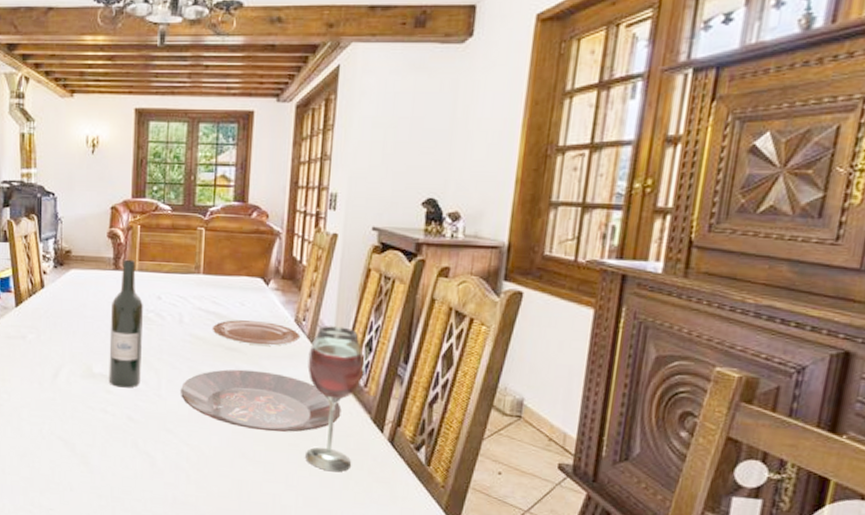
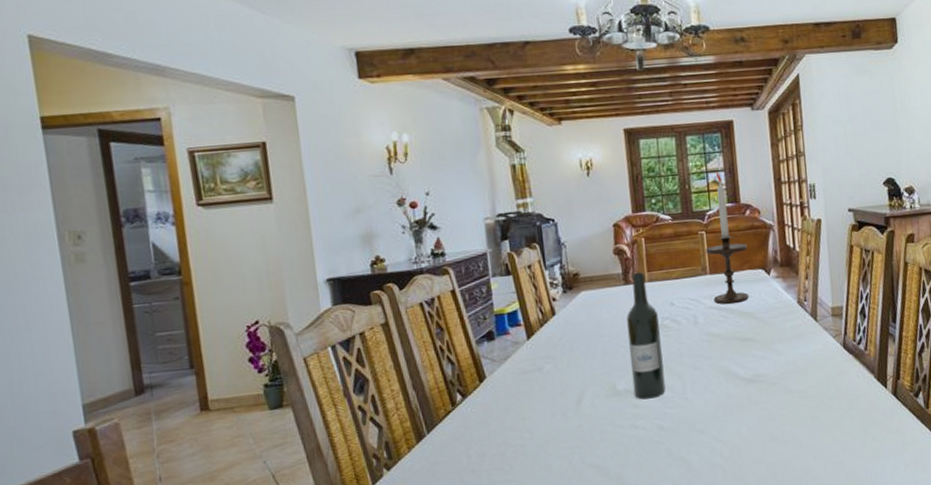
decorative plate: present [180,369,342,432] -> none [704,354,850,412]
candlestick: none [202,164,249,310] -> present [706,170,749,305]
plate: present [213,320,299,346] -> none [726,308,804,333]
wineglass: present [305,325,365,472] -> none [814,300,866,434]

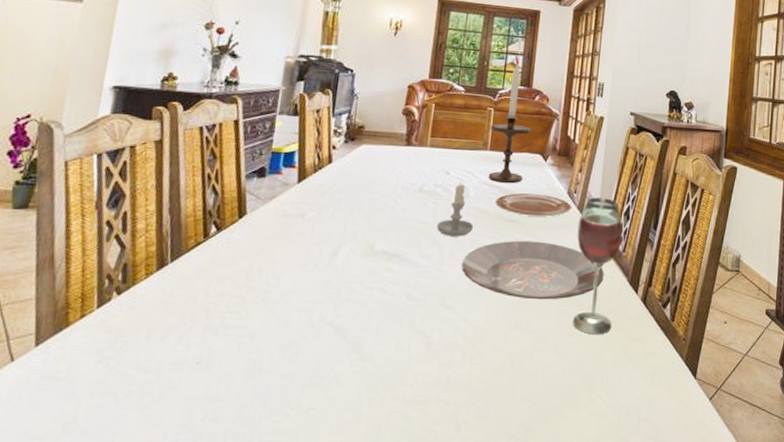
wine bottle: present [626,272,666,400] -> none [390,135,433,265]
candle: none [673,311,710,365] -> present [437,182,474,237]
decorative plate: none [704,354,850,412] -> present [461,240,604,300]
plate: none [726,308,804,333] -> present [496,193,571,217]
wineglass: none [814,300,866,434] -> present [573,197,624,334]

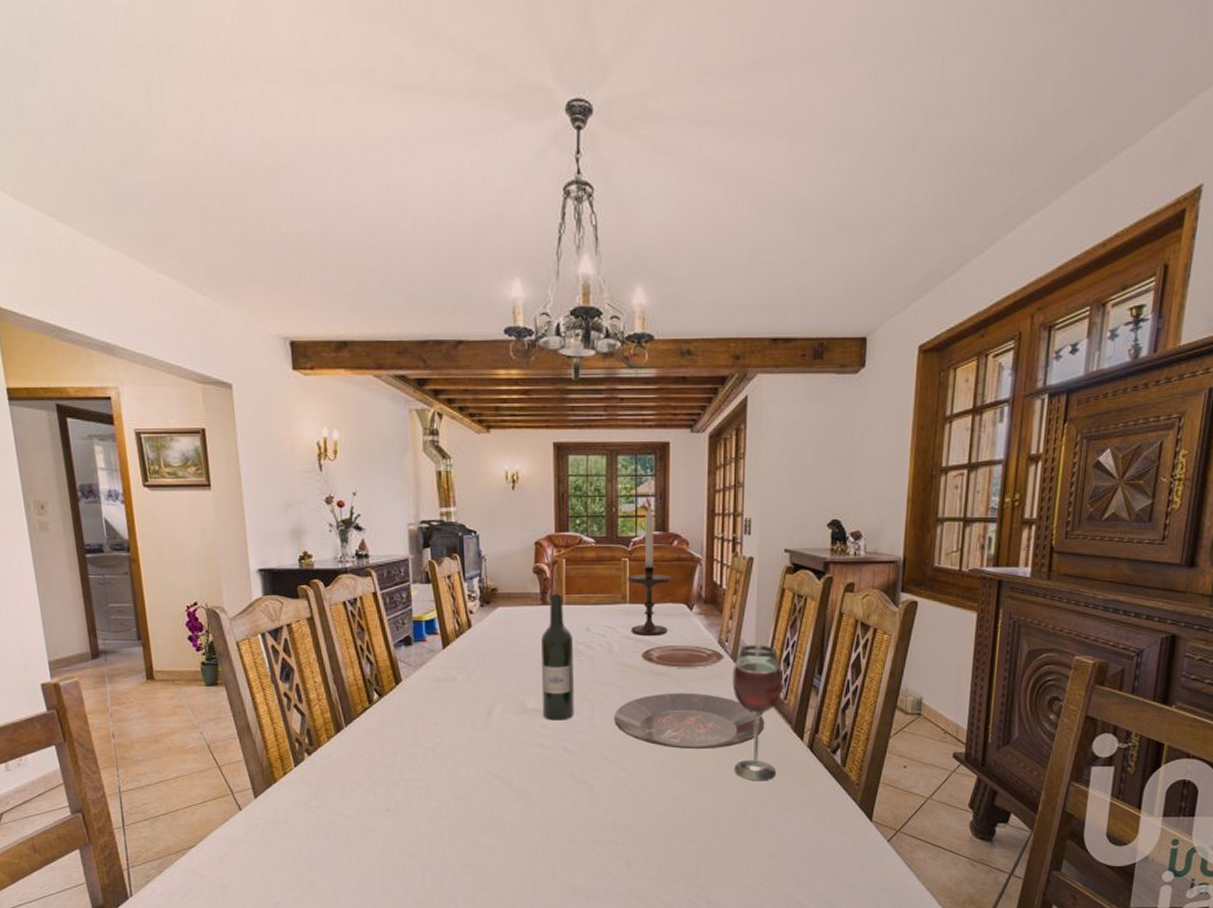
wine bottle: none [390,135,433,265] -> present [540,593,574,721]
candle: present [437,182,474,237] -> none [584,638,622,692]

